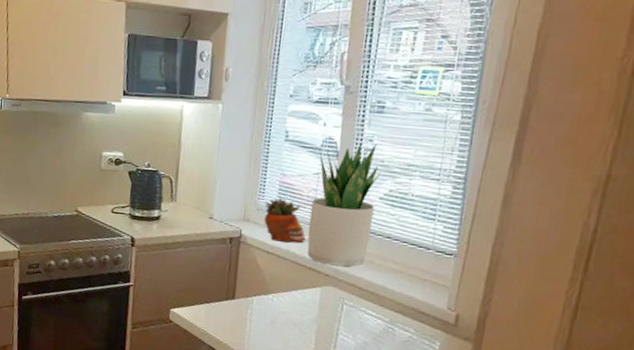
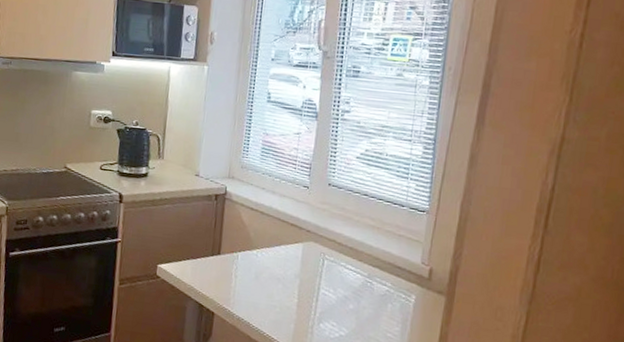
succulent planter: present [264,198,306,243] -> none [248,156,288,200]
planter: present [307,142,382,267] -> none [289,104,358,224]

